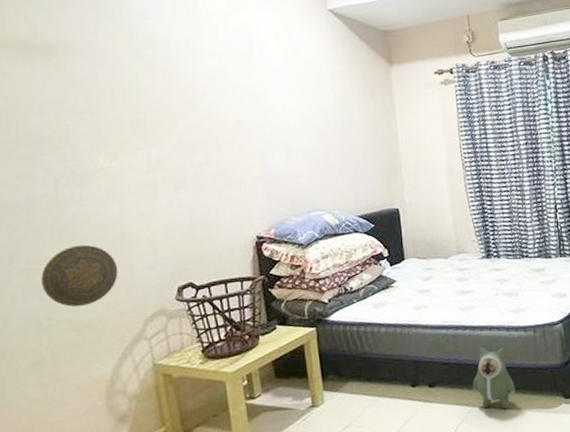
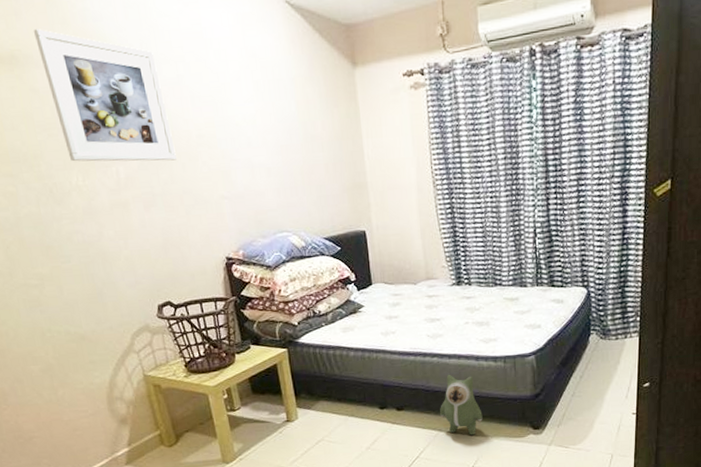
decorative plate: present [41,244,118,307] -> none [38,262,104,321]
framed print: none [77,24,213,145] -> present [33,29,177,162]

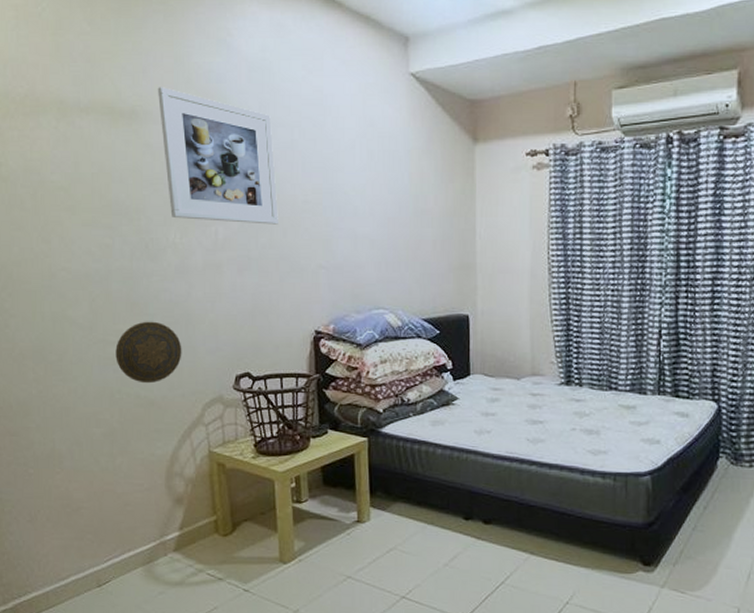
decorative plate: none [38,262,104,321] -> present [115,321,182,384]
plush toy: present [440,374,483,436] -> none [534,487,584,564]

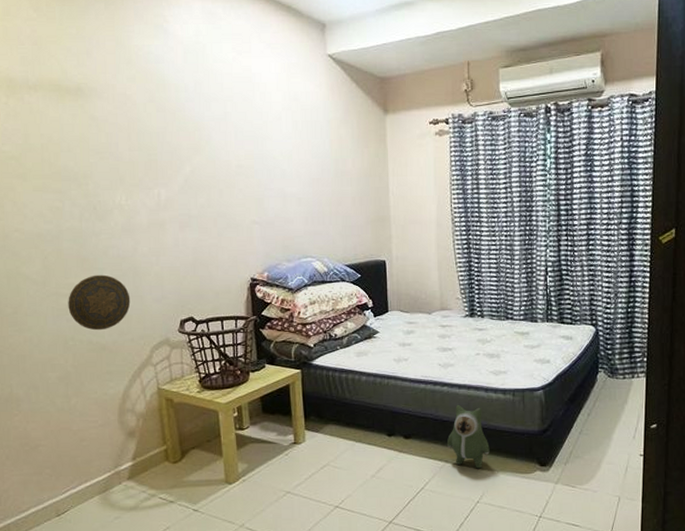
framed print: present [157,87,278,225] -> none [100,67,215,187]
plush toy: none [534,487,584,564] -> present [447,404,490,469]

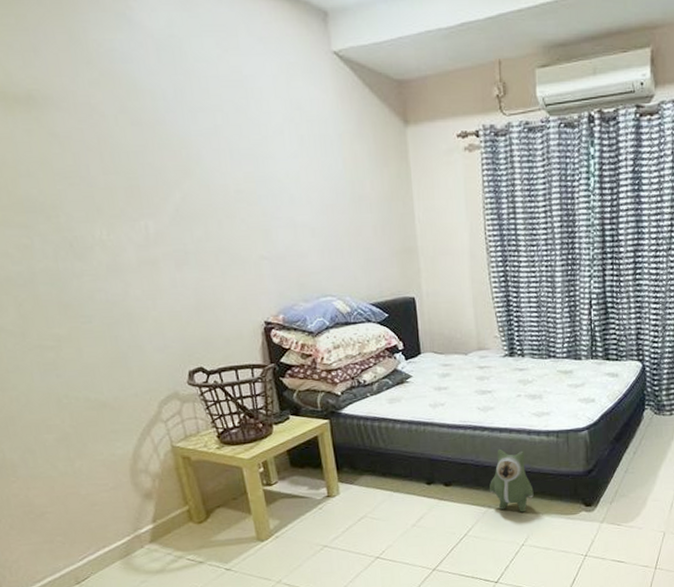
decorative plate: present [68,274,131,331] -> none [54,322,129,386]

